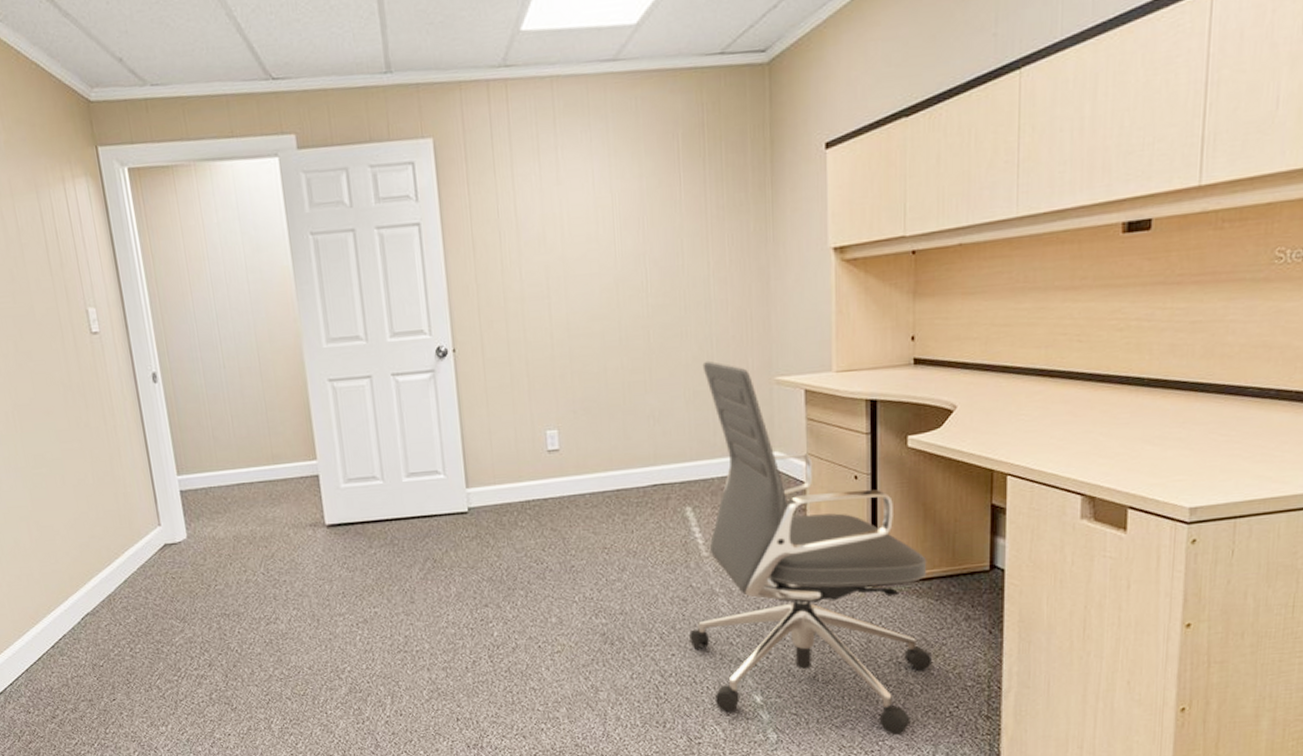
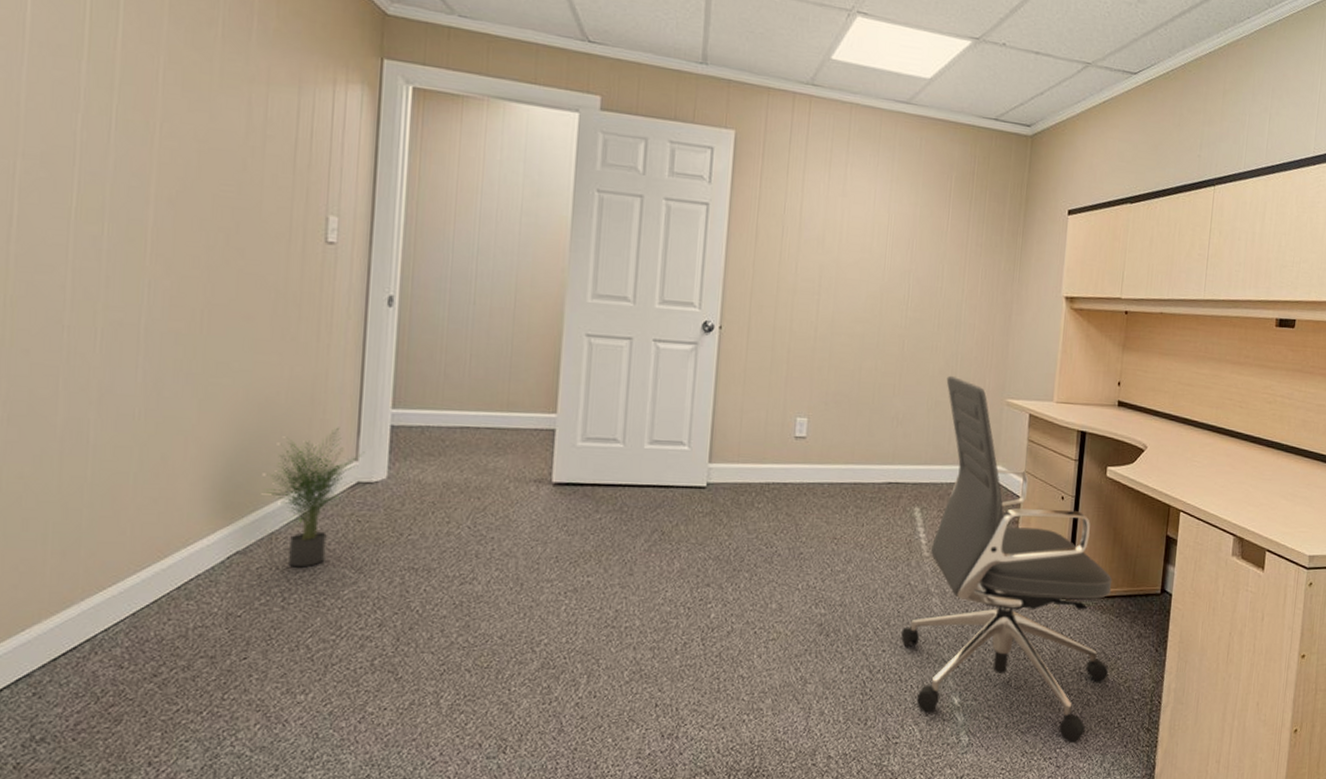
potted plant: none [94,498,164,622] -> present [265,427,365,568]

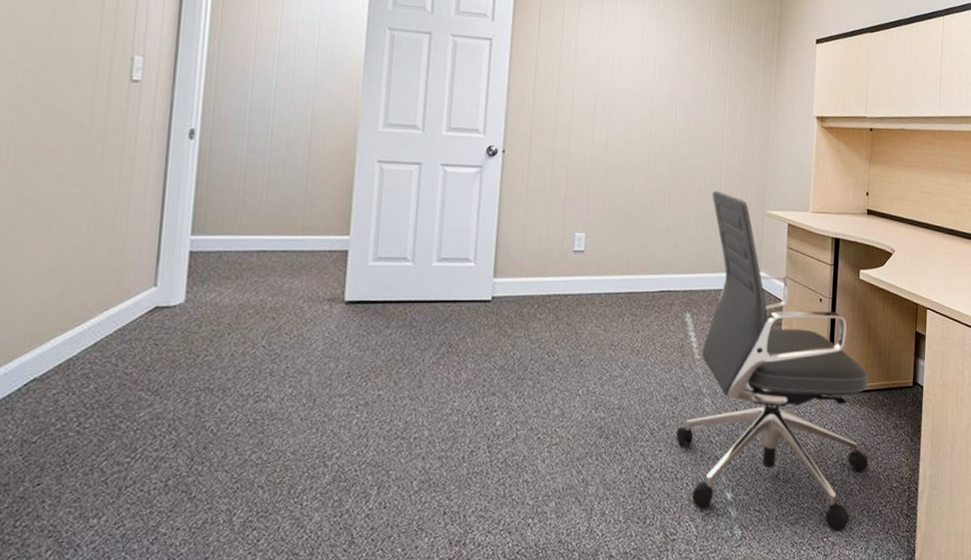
potted plant: present [265,427,365,568] -> none [64,254,163,392]

